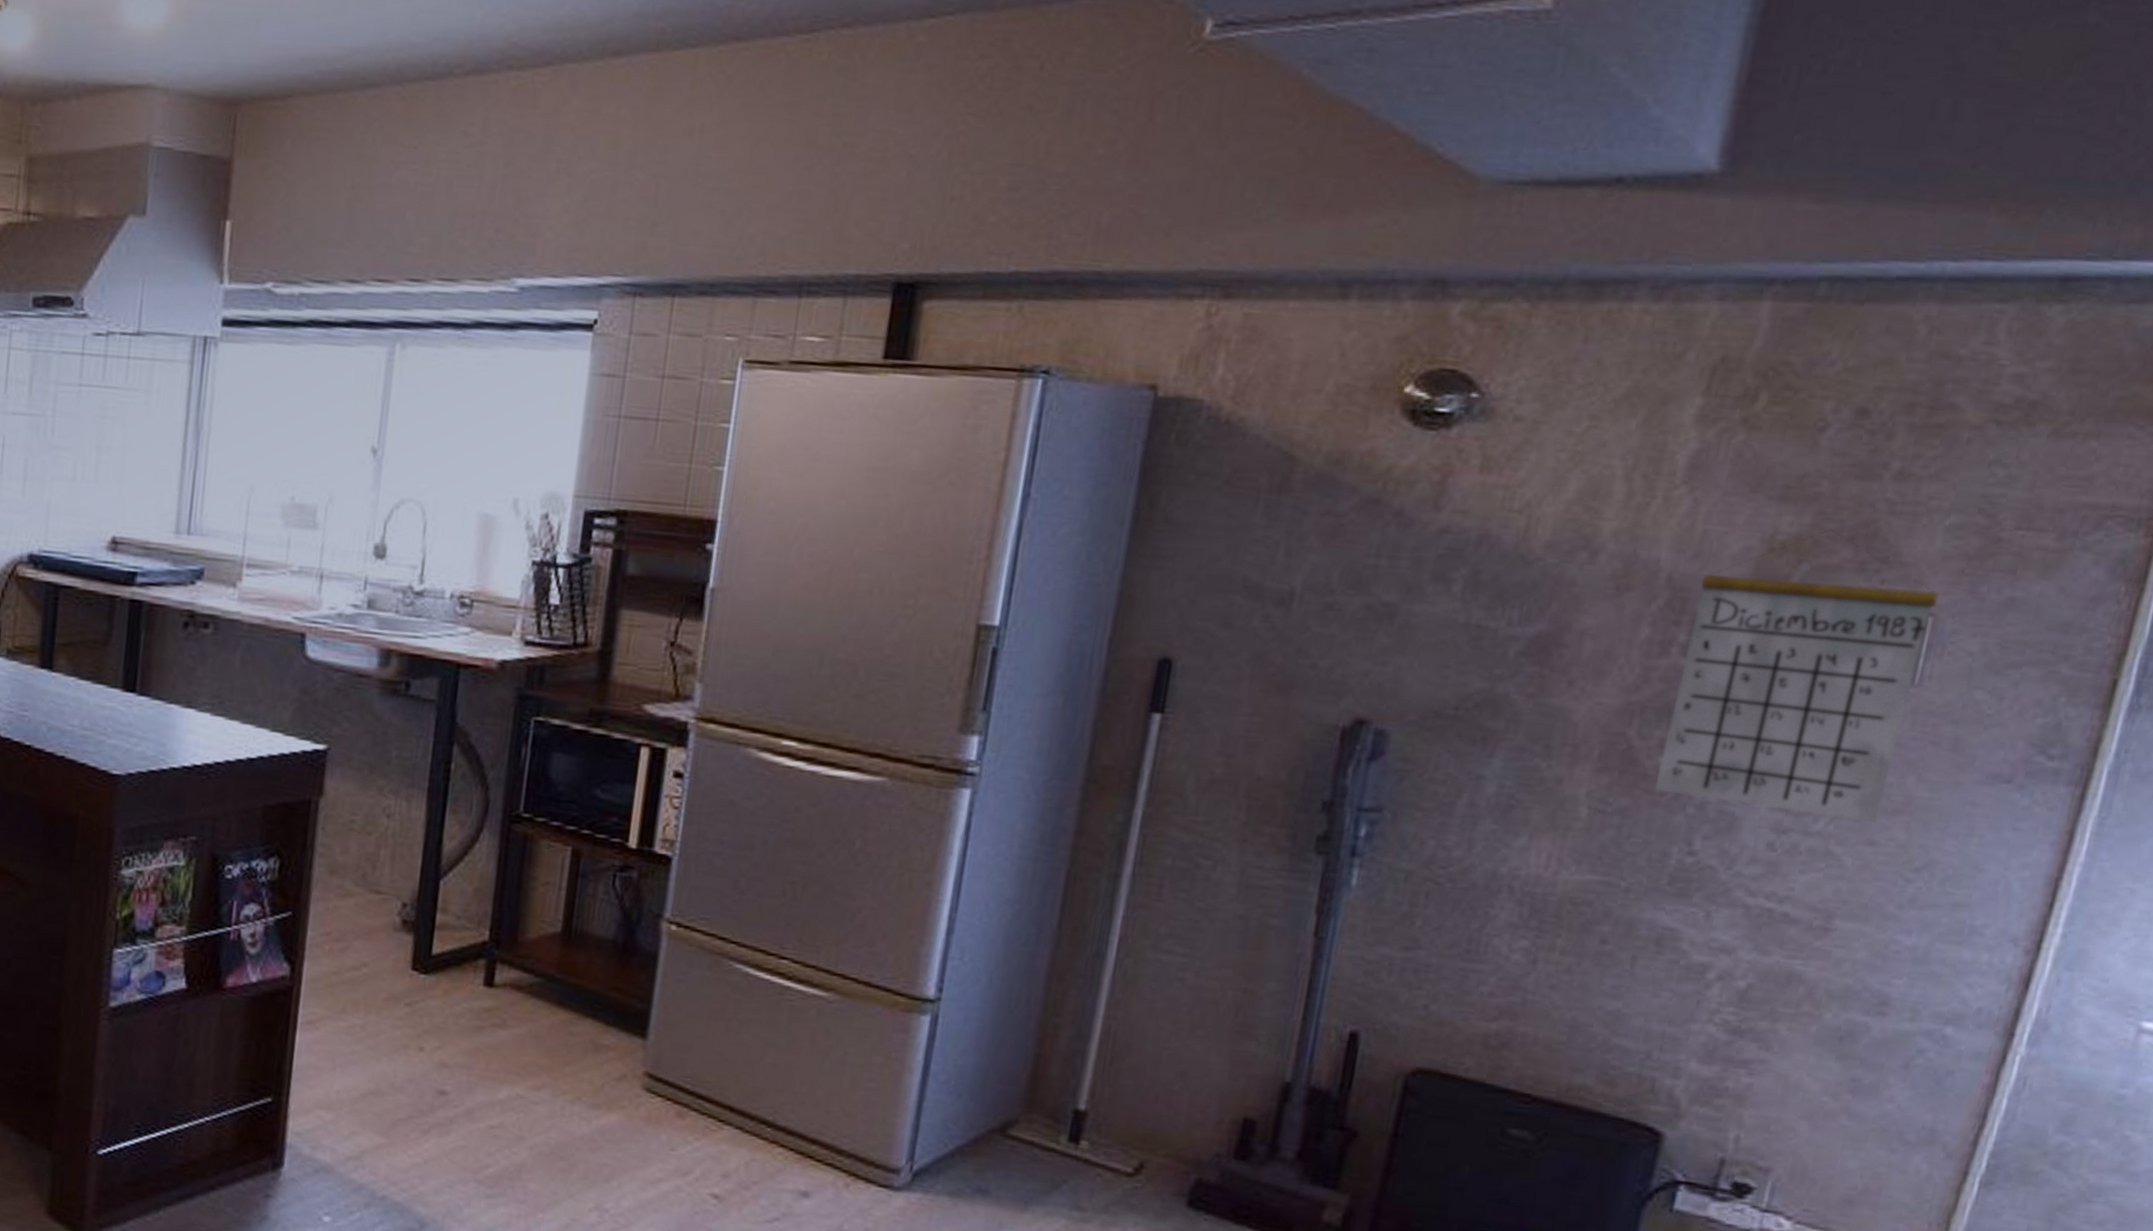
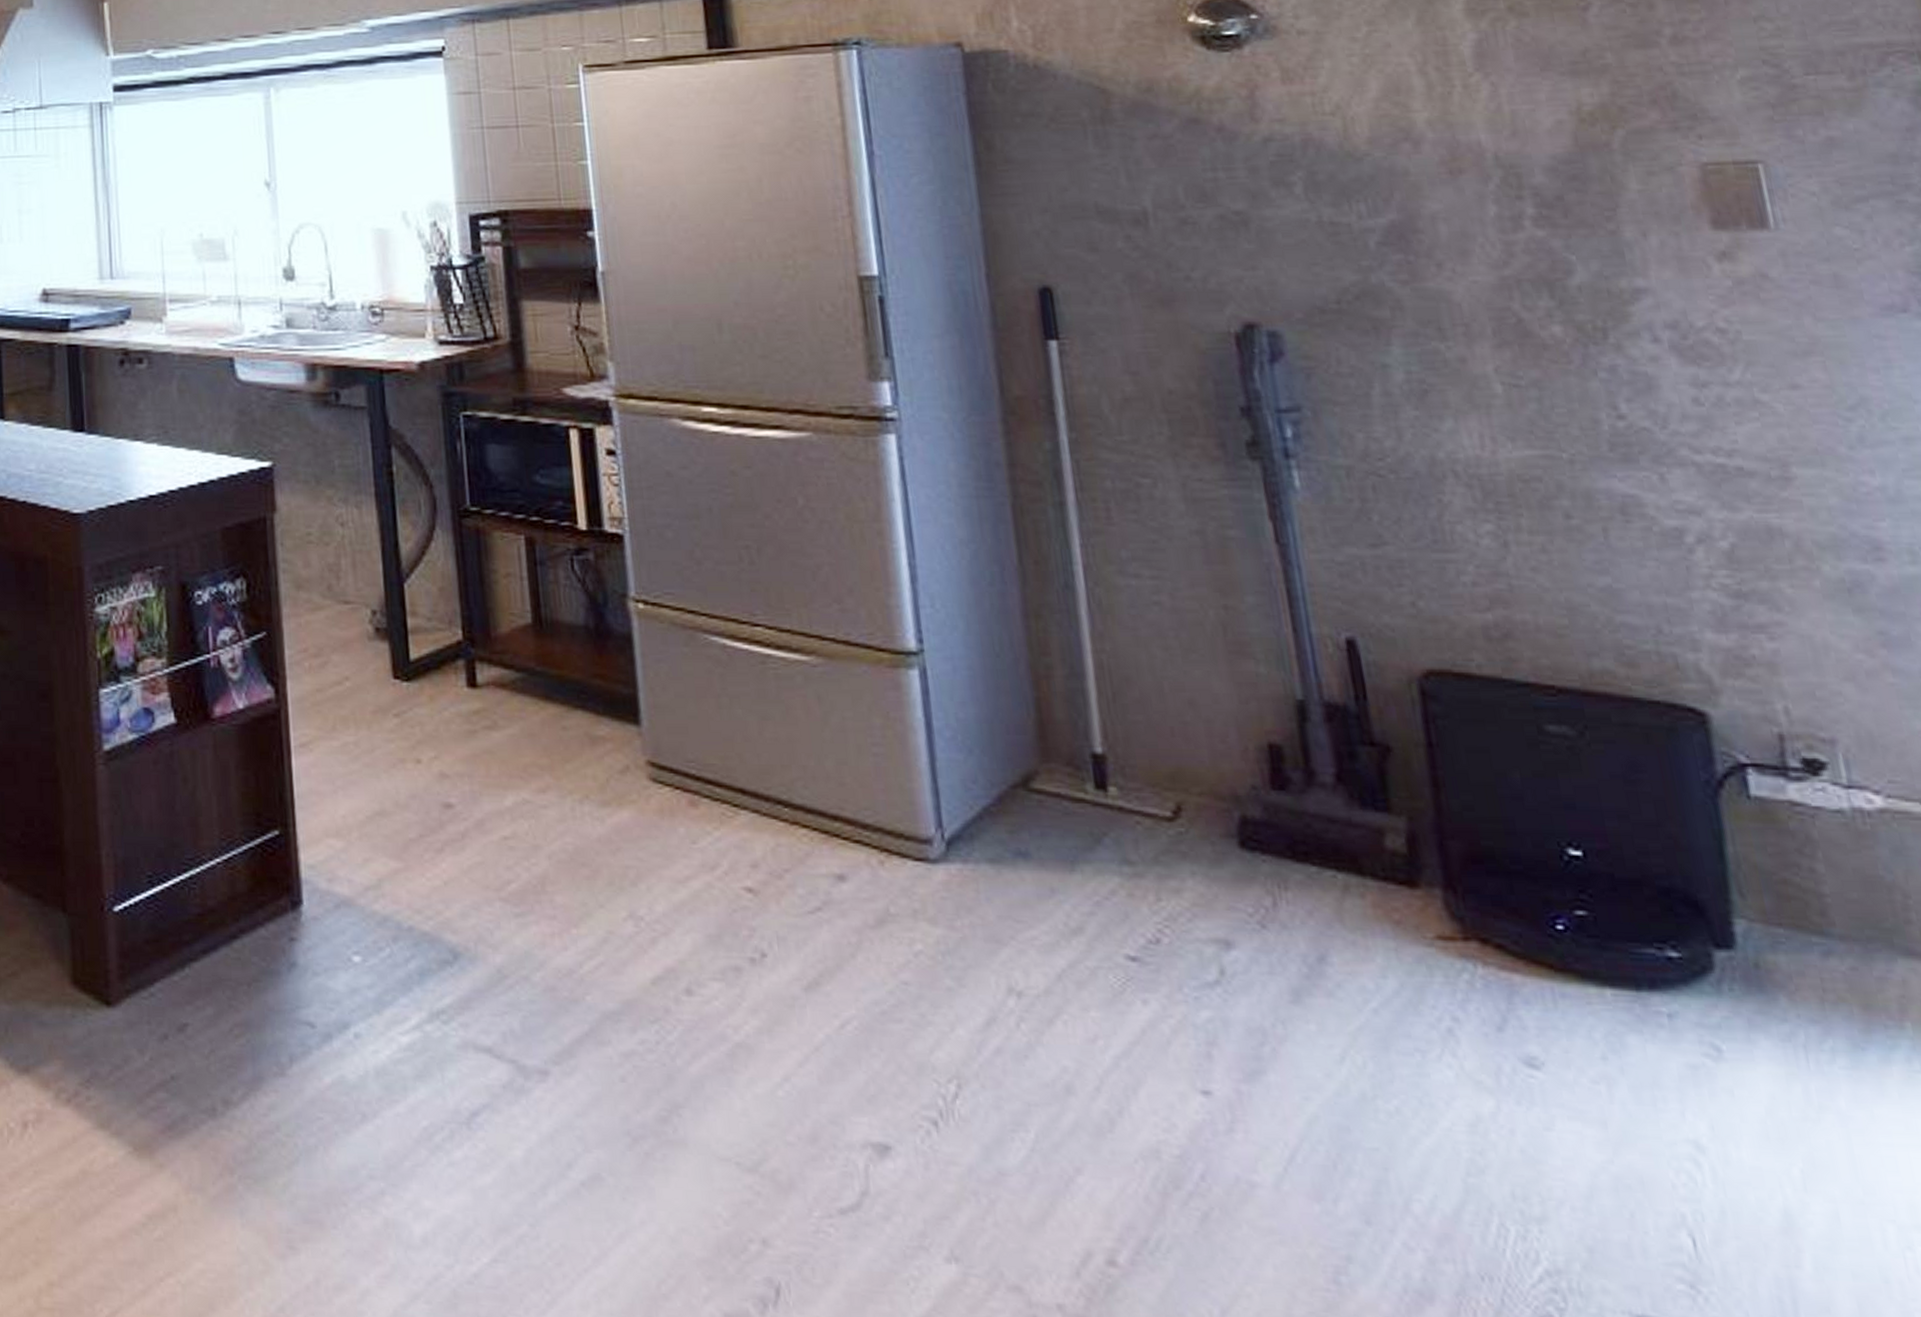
calendar: present [1654,530,1939,823] -> none [1528,96,1793,367]

